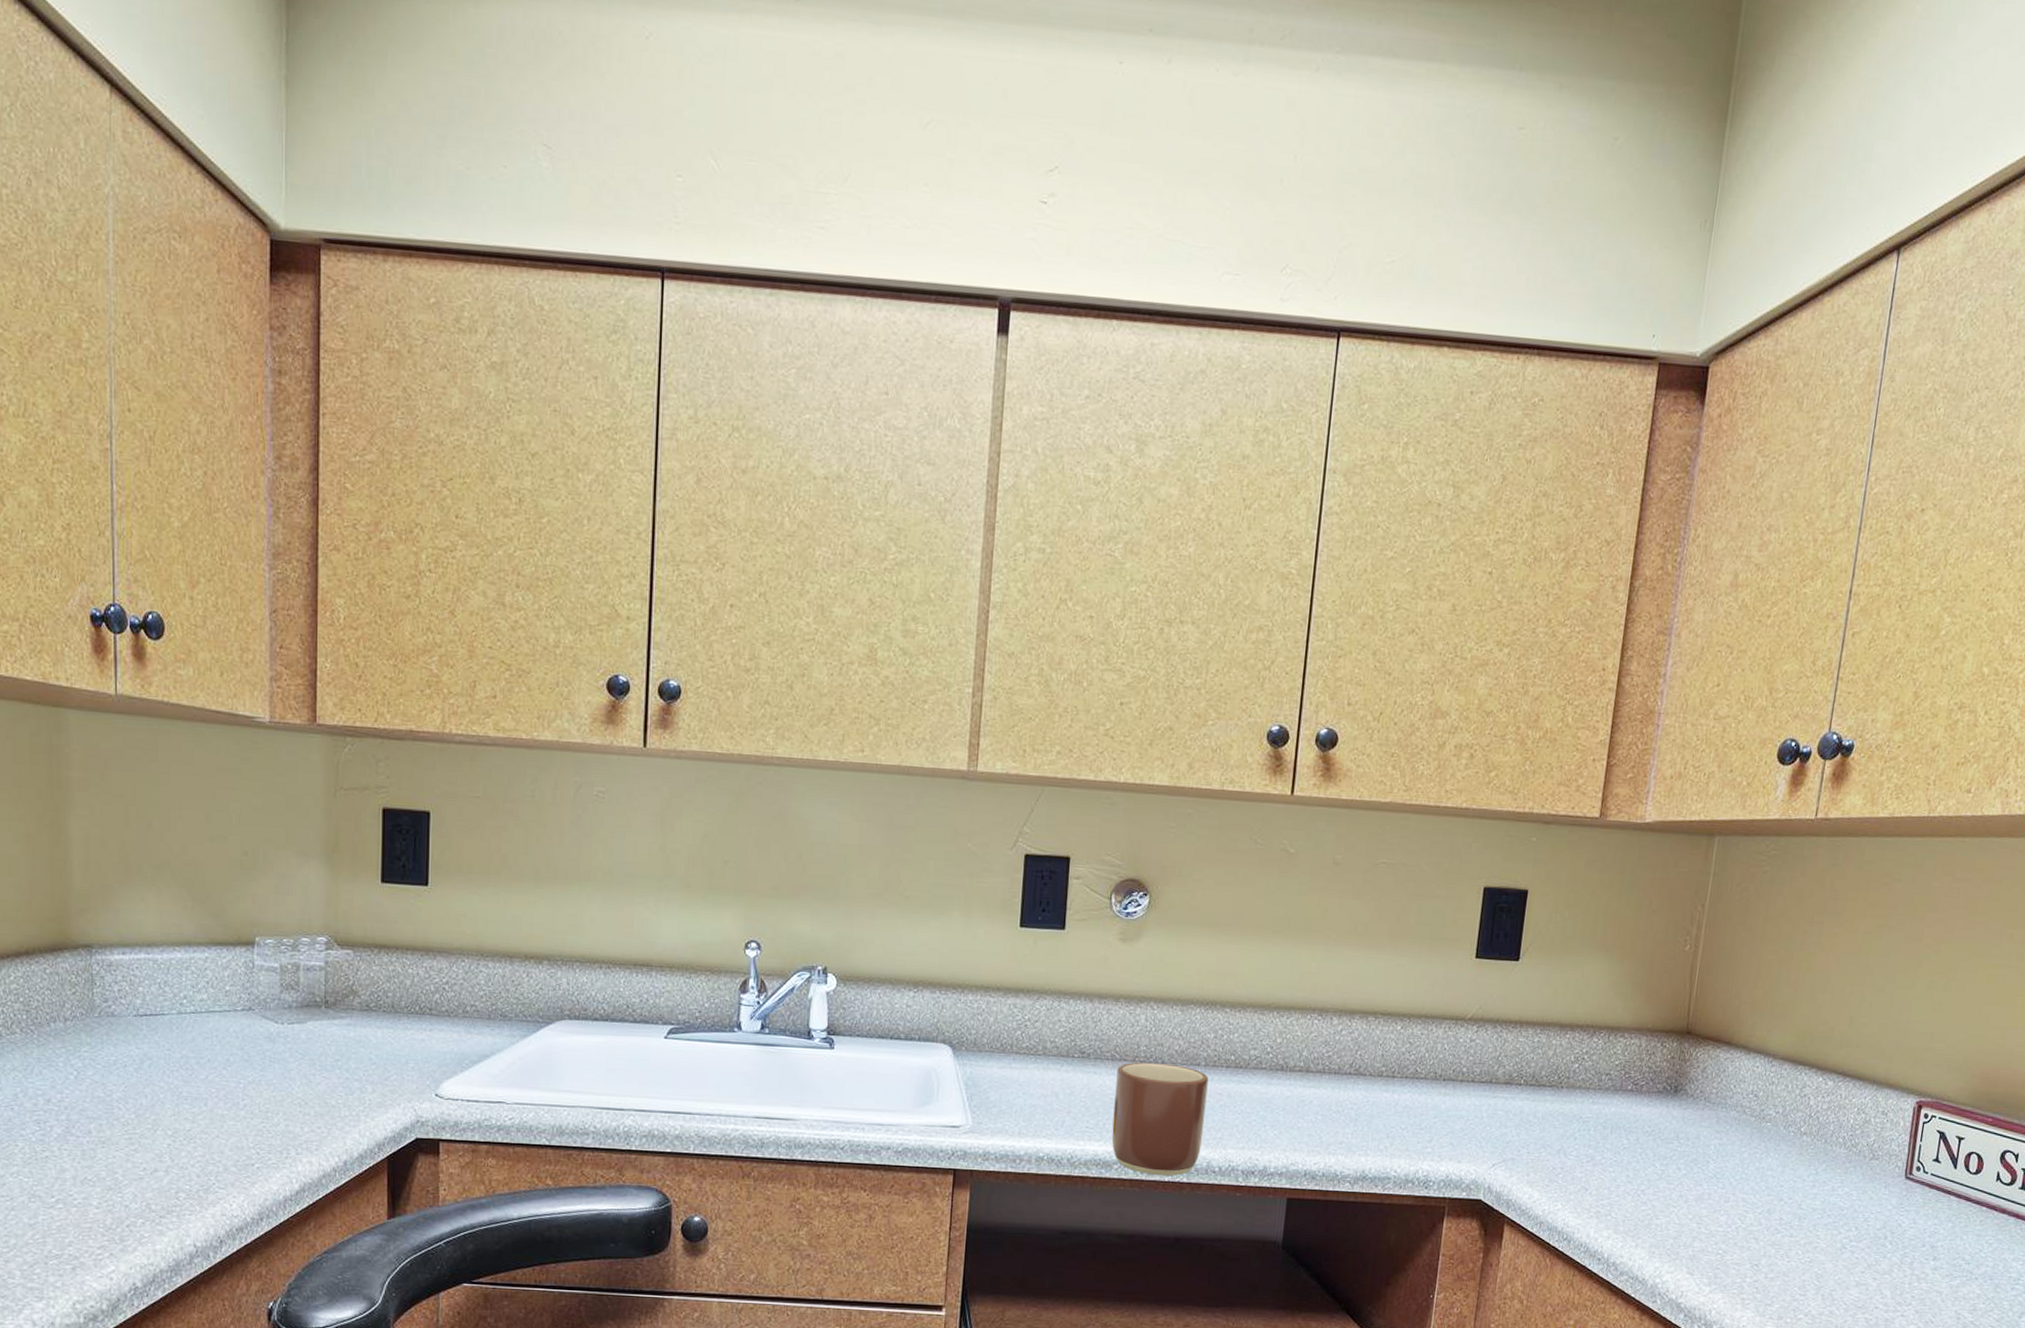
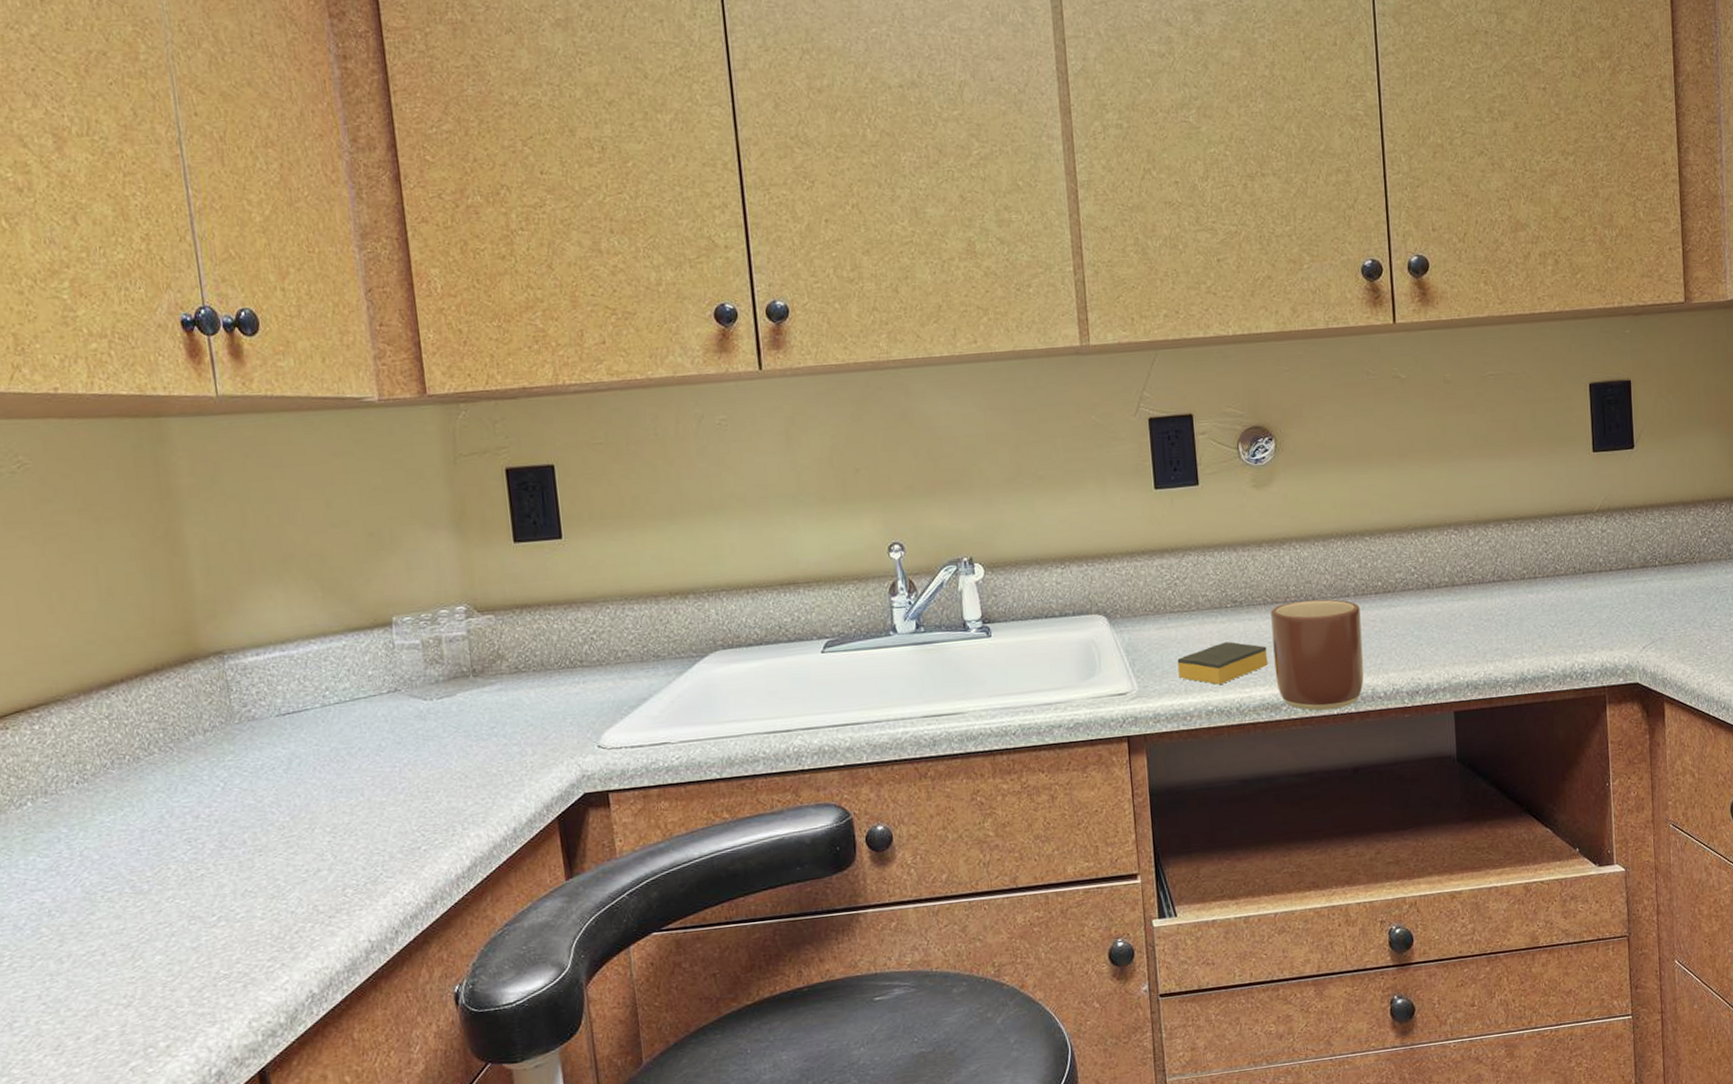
sponge: none [1014,1091,1108,1133] -> present [1177,641,1268,685]

